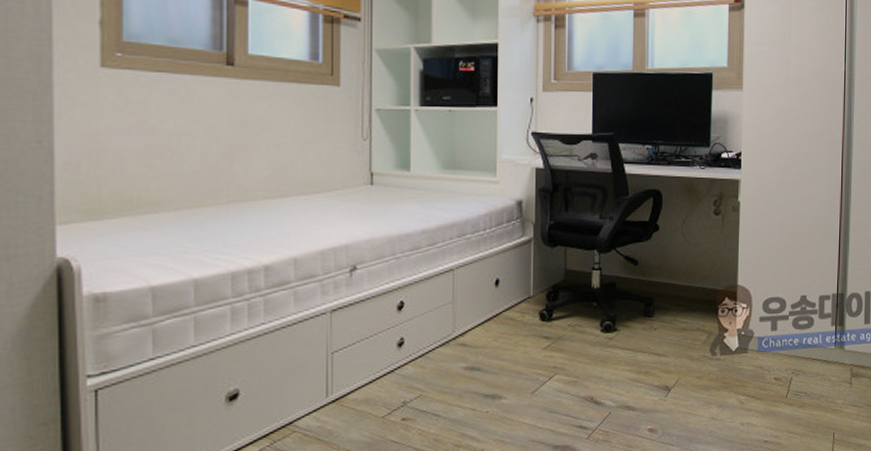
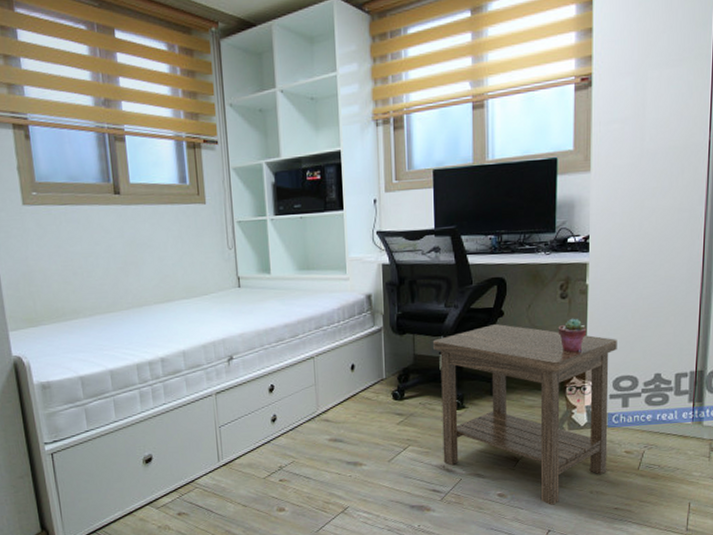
side table: none [585,239,767,440] -> present [432,324,617,505]
potted succulent: none [711,235,739,272] -> present [558,318,587,353]

